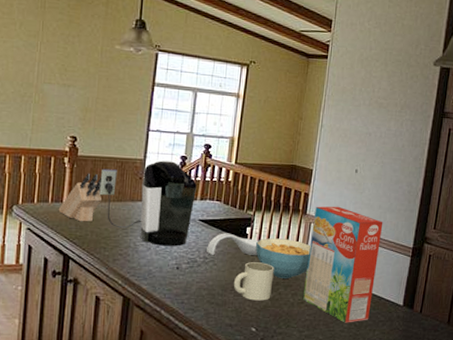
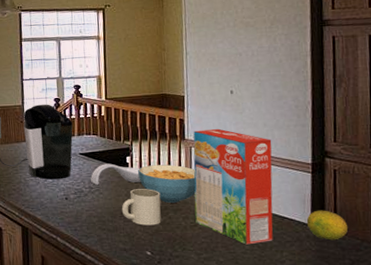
fruit: none [399,292,431,321] -> present [306,210,347,241]

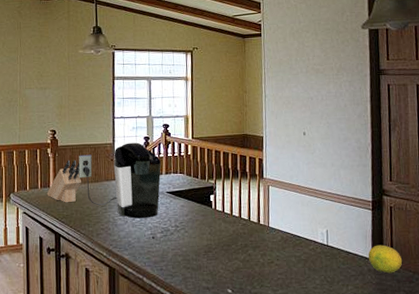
spoon rest: present [91,163,141,185] -> none [177,202,224,223]
mug: present [121,189,161,226] -> none [205,226,242,263]
cereal bowl: present [138,164,196,203] -> none [221,202,273,240]
cereal box: present [193,128,273,245] -> none [271,168,340,280]

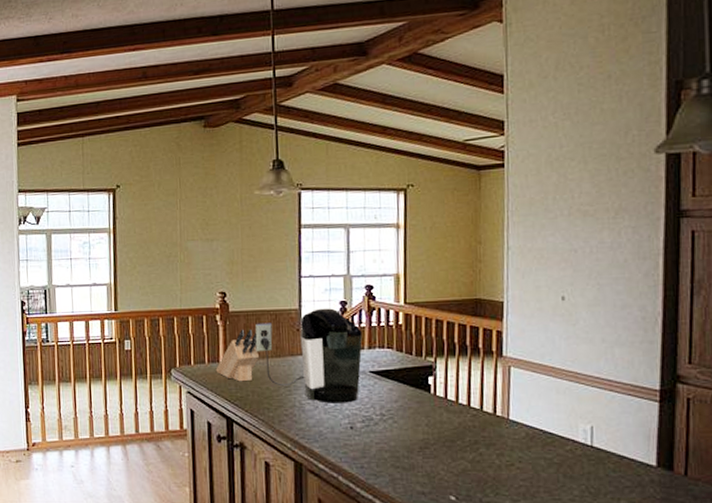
fruit: present [367,245,402,274] -> none [650,448,701,487]

